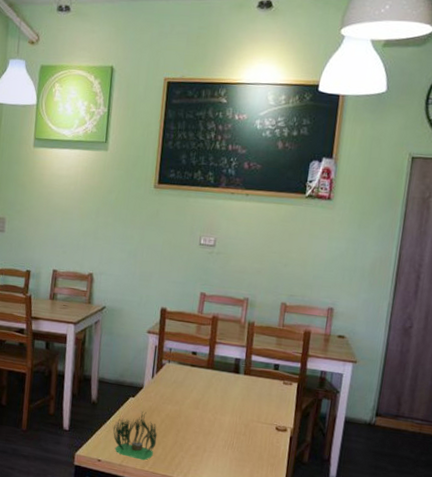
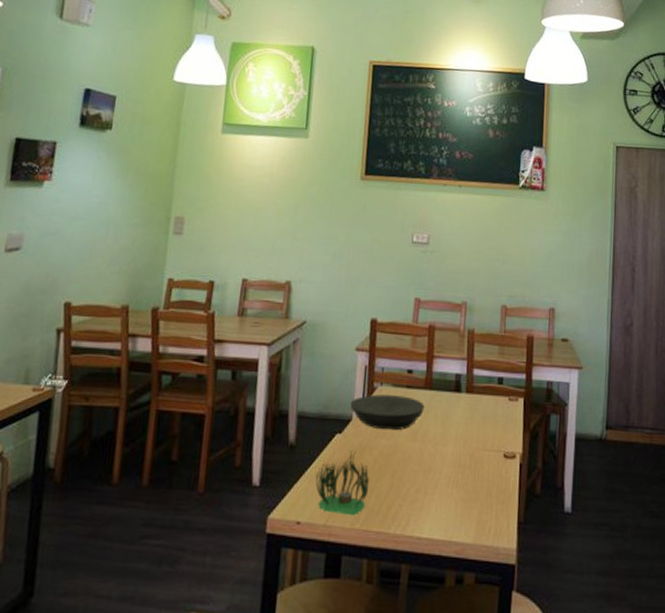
plate: none [142,369,206,400] -> present [350,394,425,431]

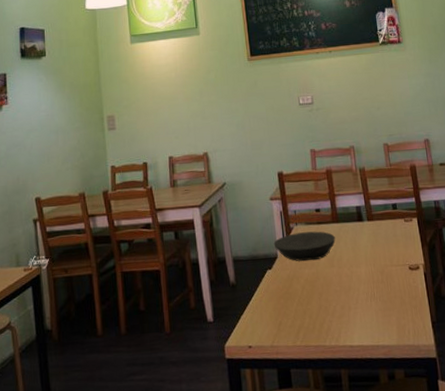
succulent plant: present [315,450,370,516] -> none [256,281,303,336]

